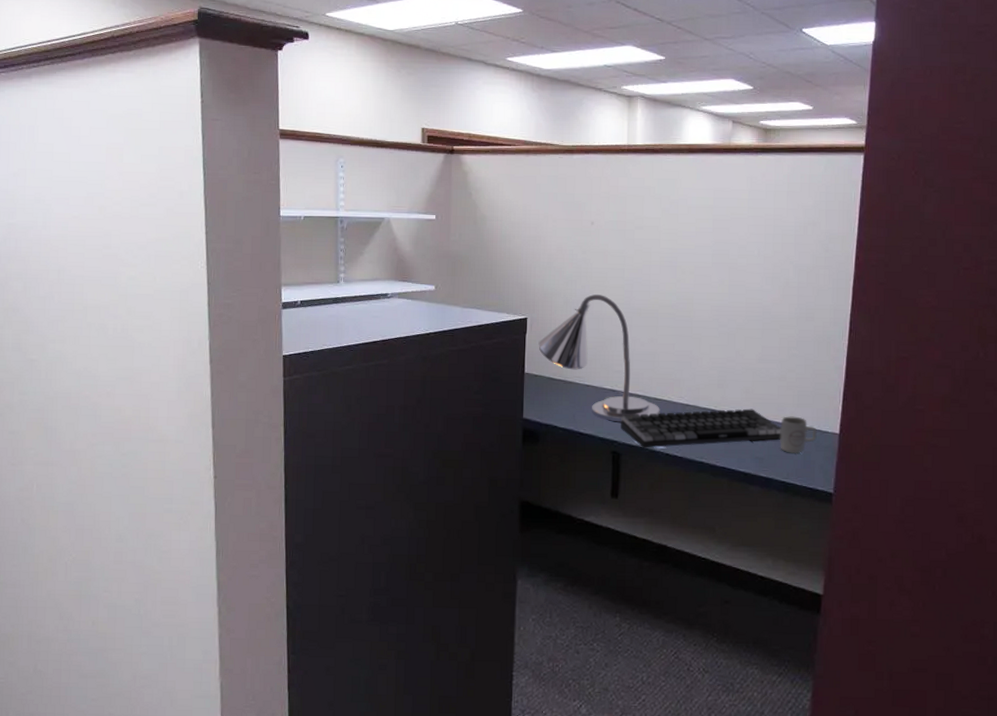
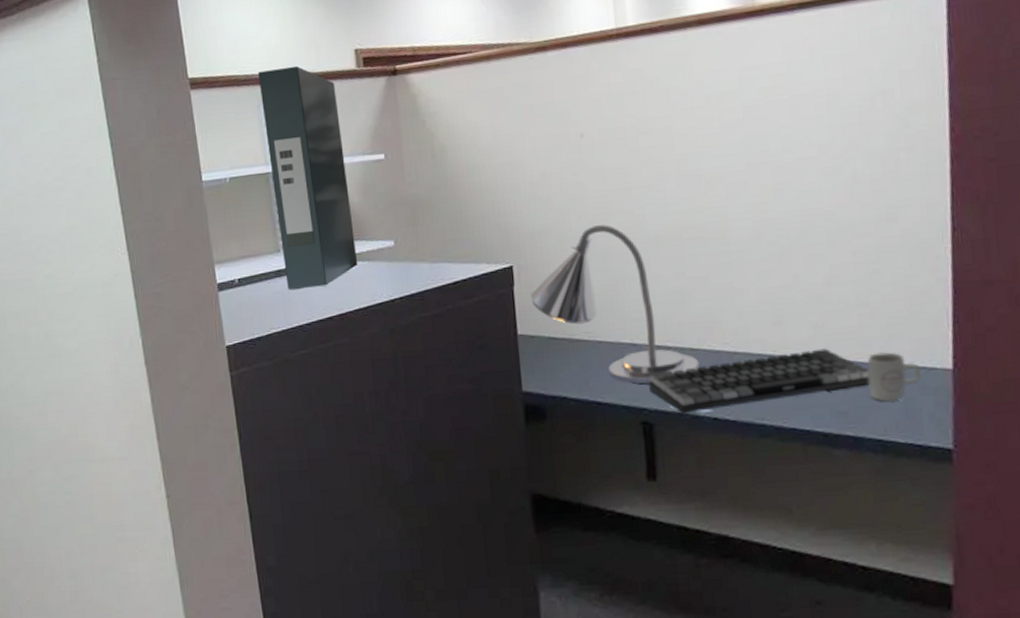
binder: none [339,133,404,316] -> present [257,65,358,290]

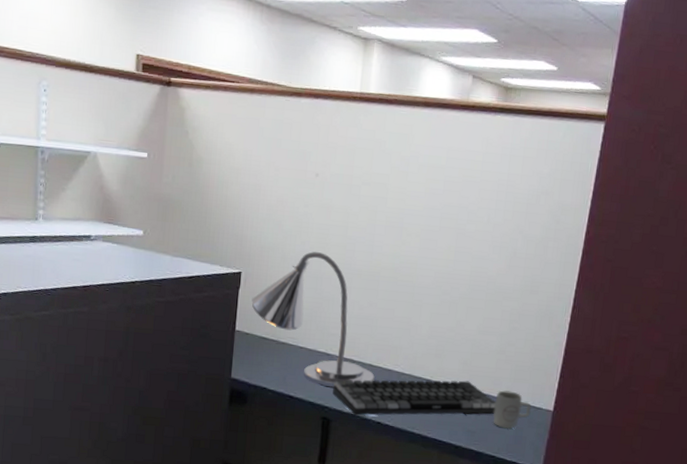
binder: present [257,65,358,290] -> none [39,52,114,259]

